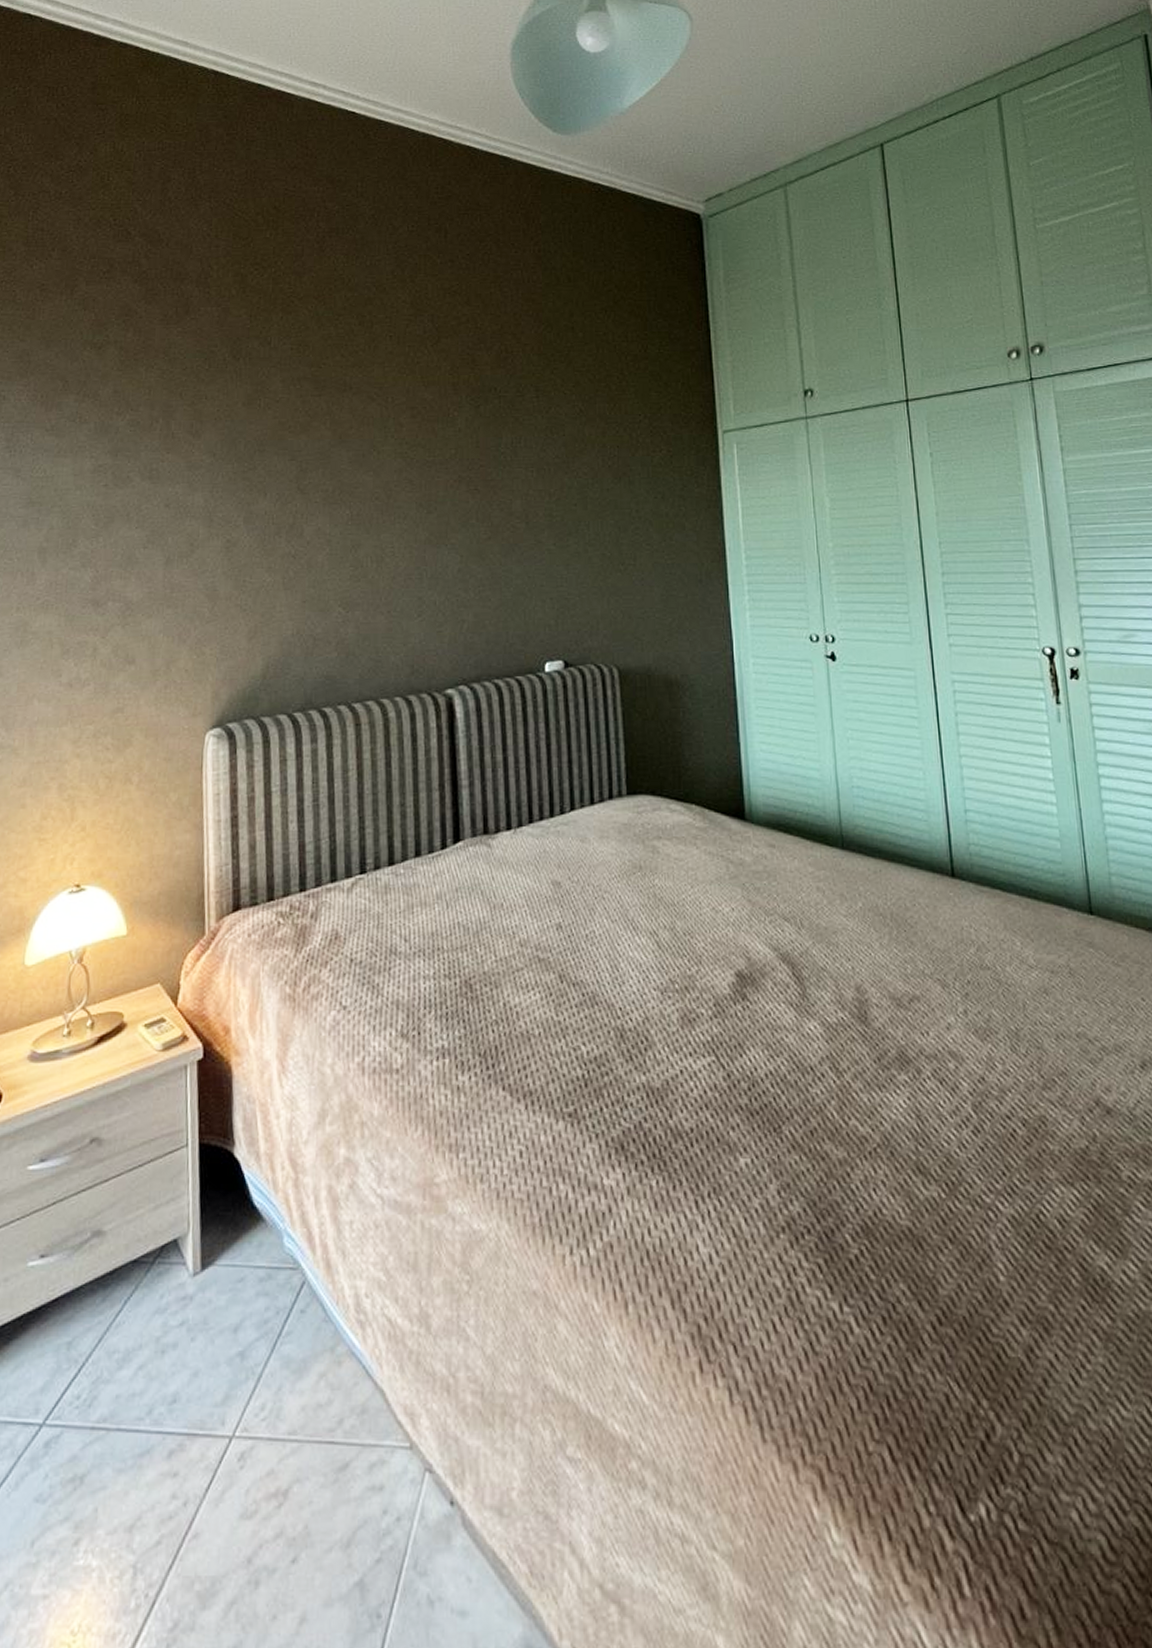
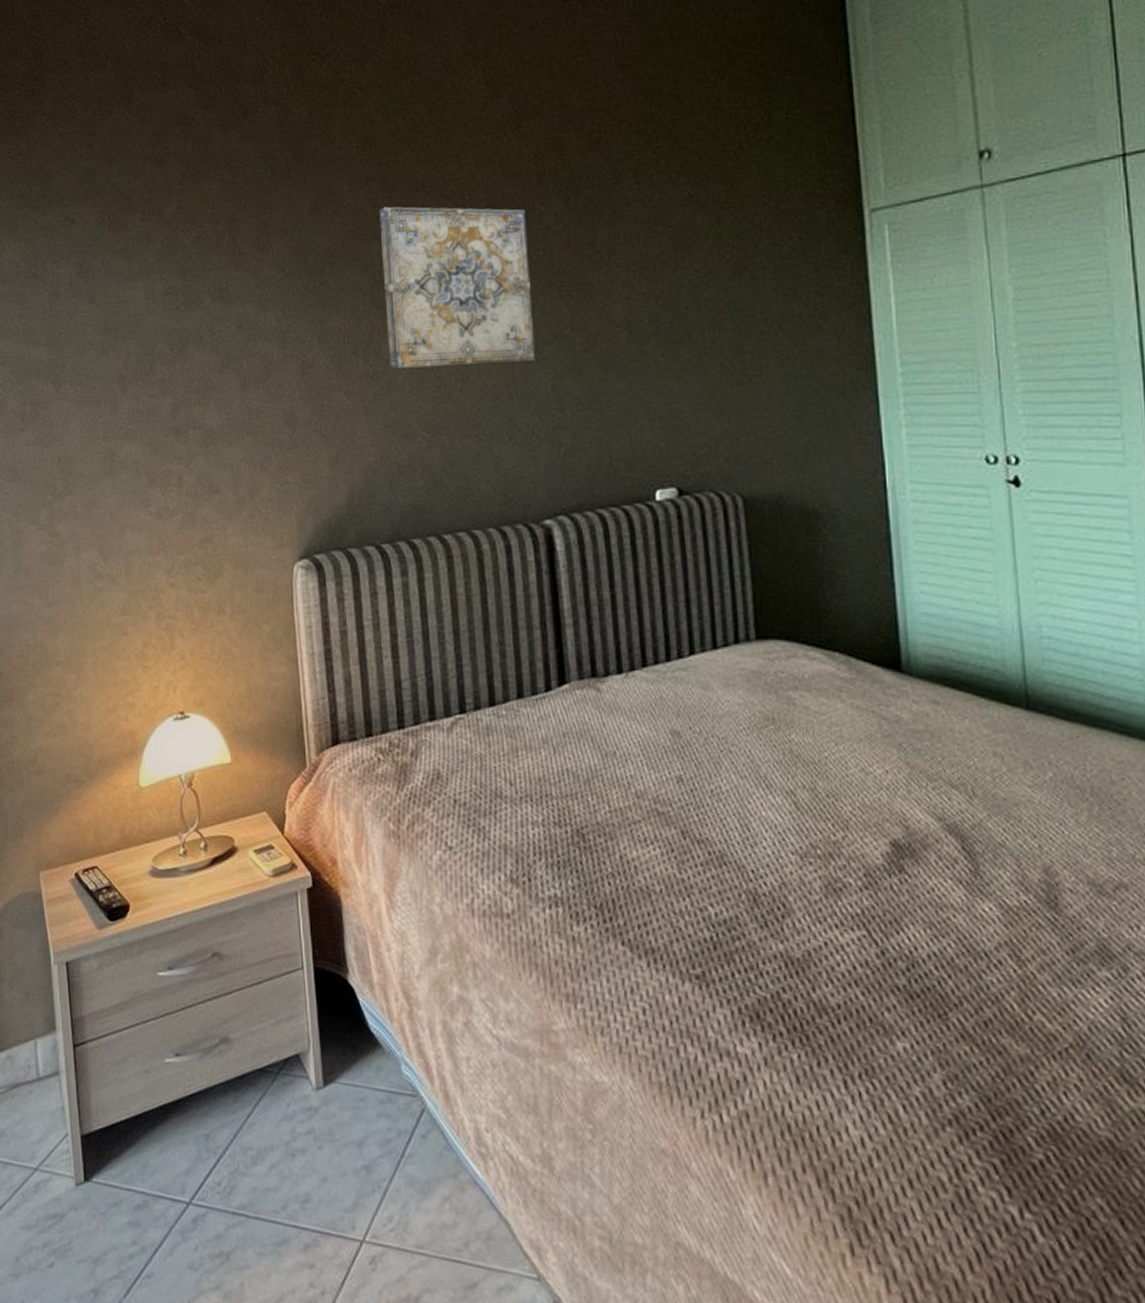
wall art: none [309,403,445,549] -> present [379,206,536,369]

